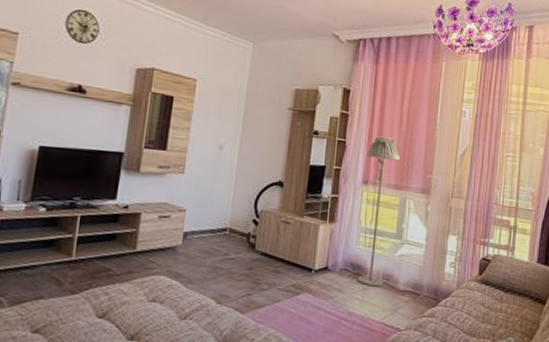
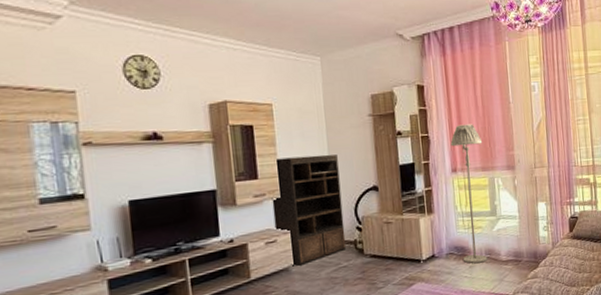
bookshelf: none [171,134,249,247] -> present [271,154,347,266]

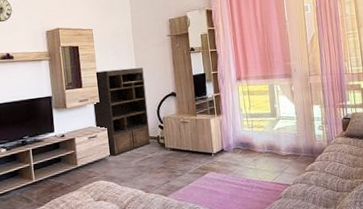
floor lamp: present [450,124,488,264] -> none [235,40,269,157]

